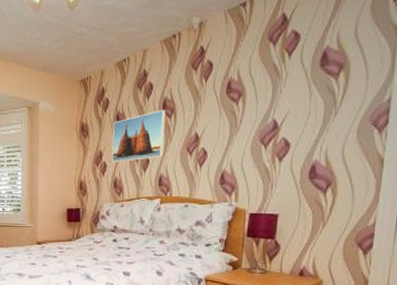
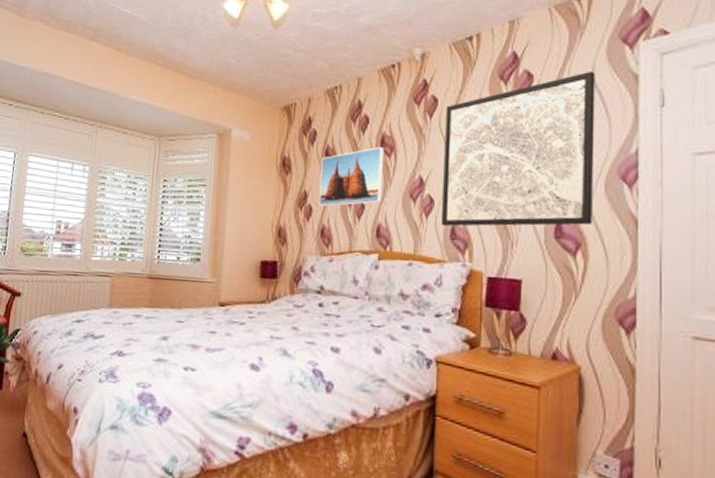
wall art: none [212,26,358,173] -> present [440,71,595,227]

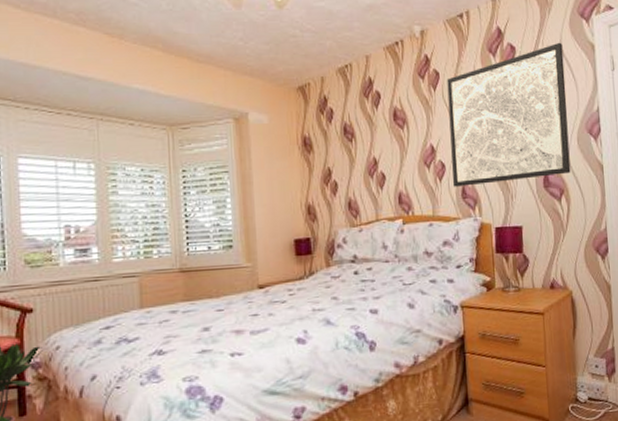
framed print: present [318,147,385,207] -> none [341,120,400,181]

